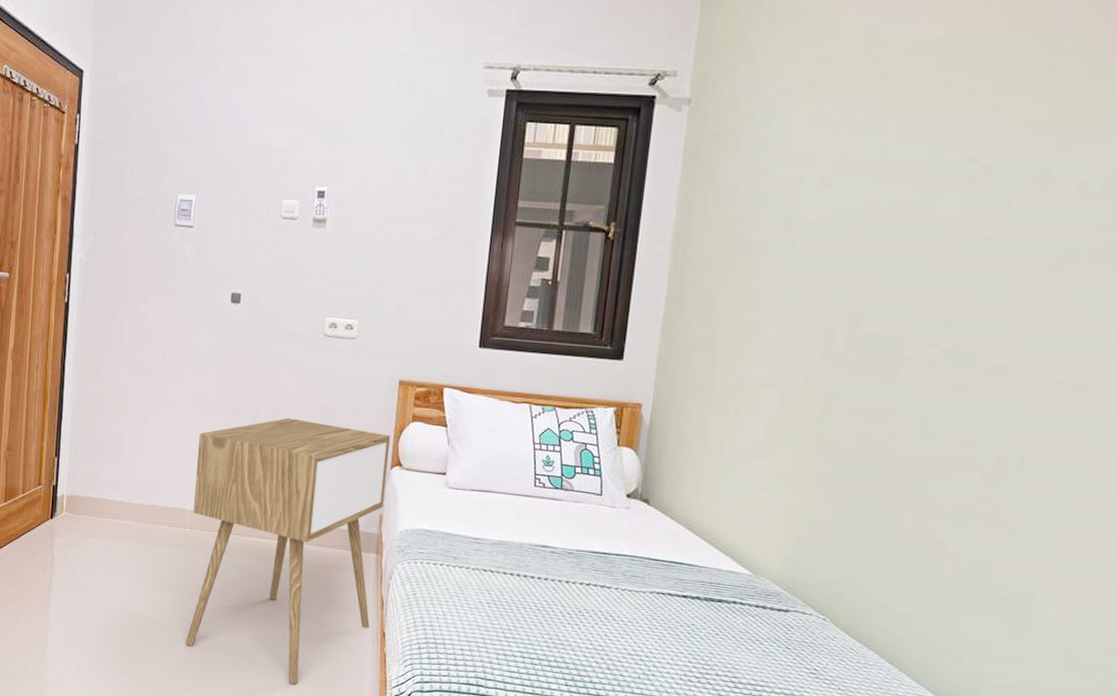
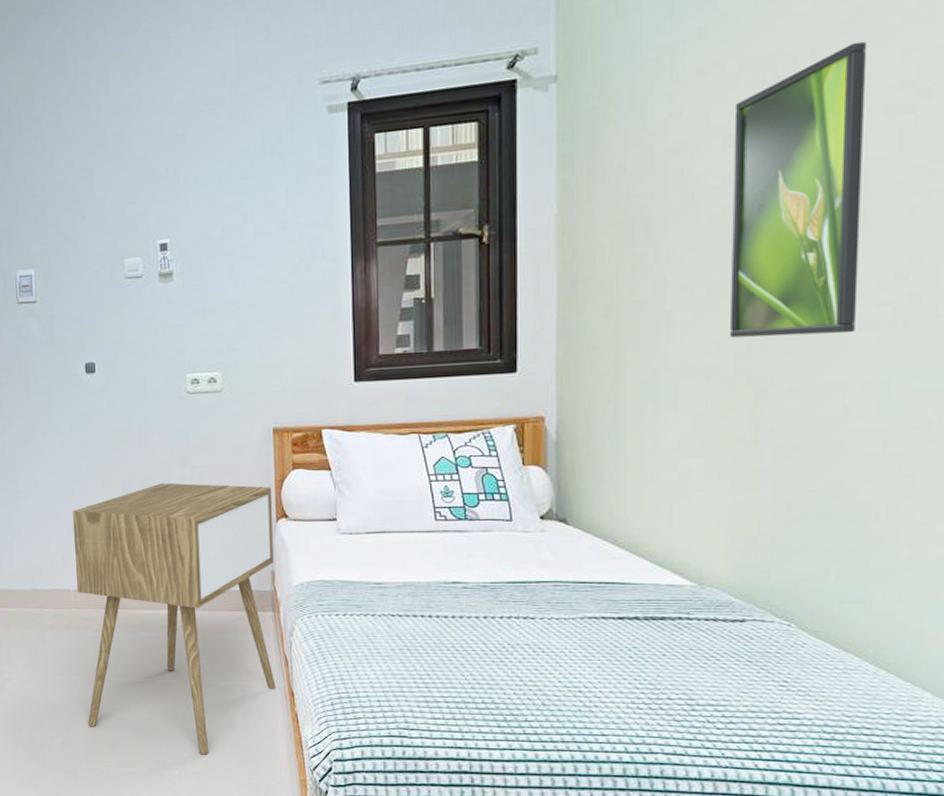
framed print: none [806,115,946,367] -> present [730,41,868,338]

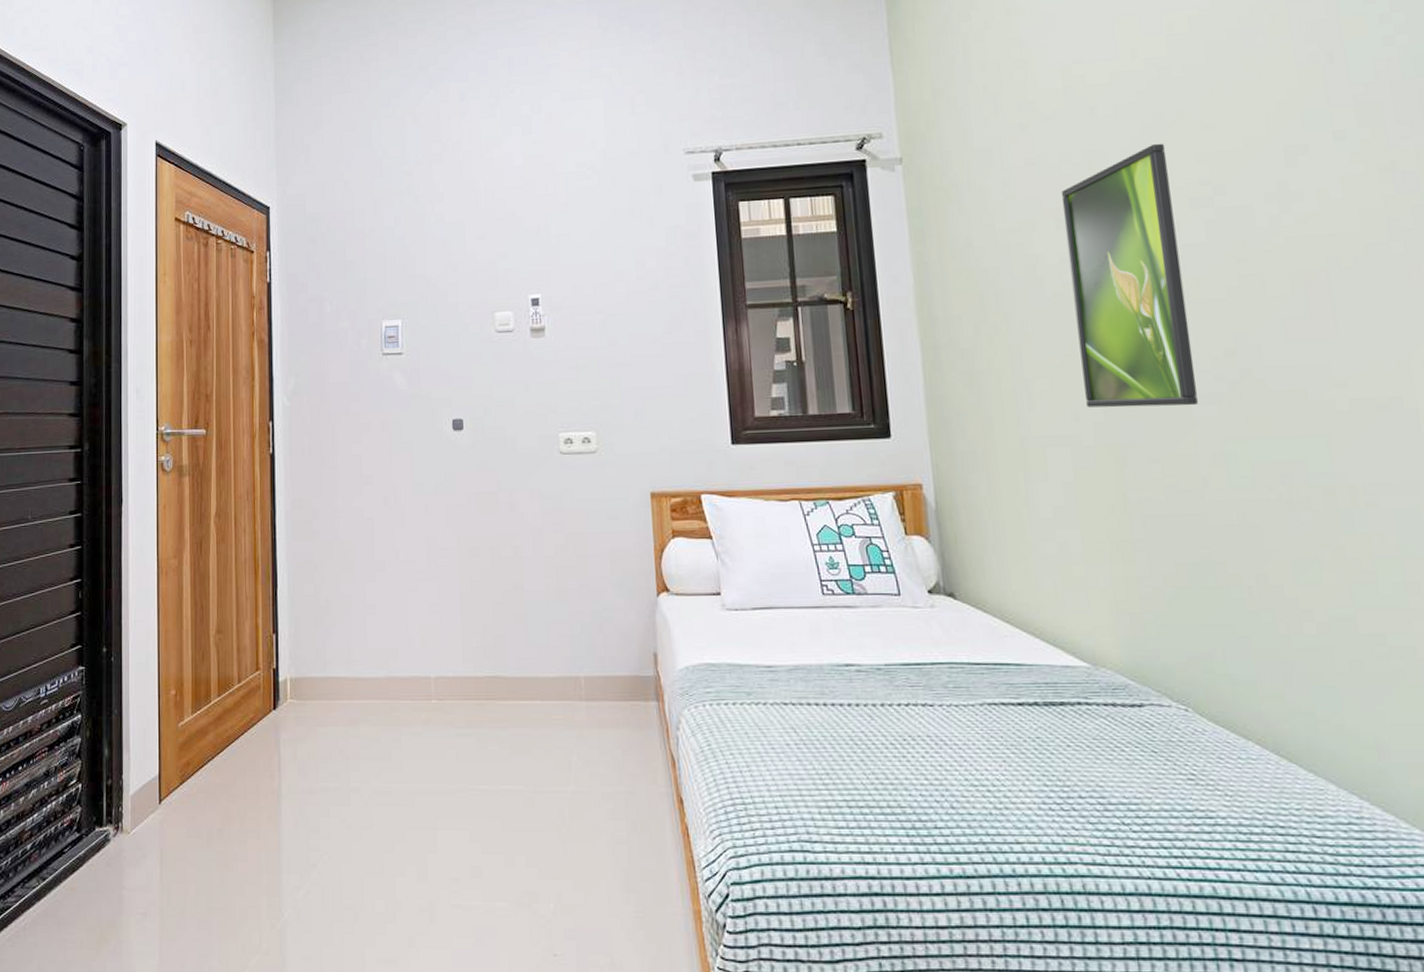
nightstand: present [73,483,276,755] -> none [435,552,663,882]

